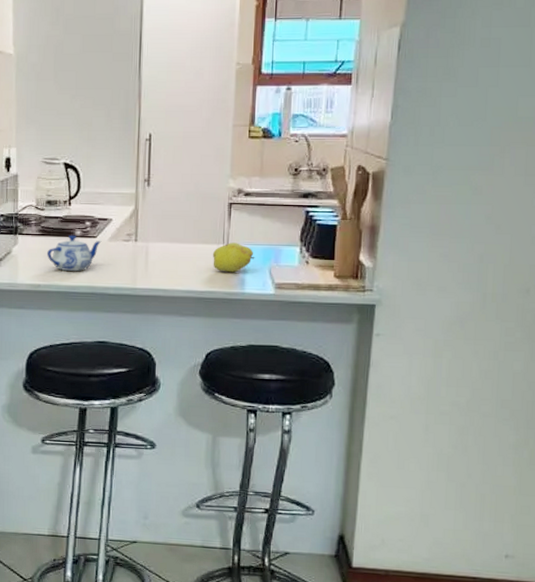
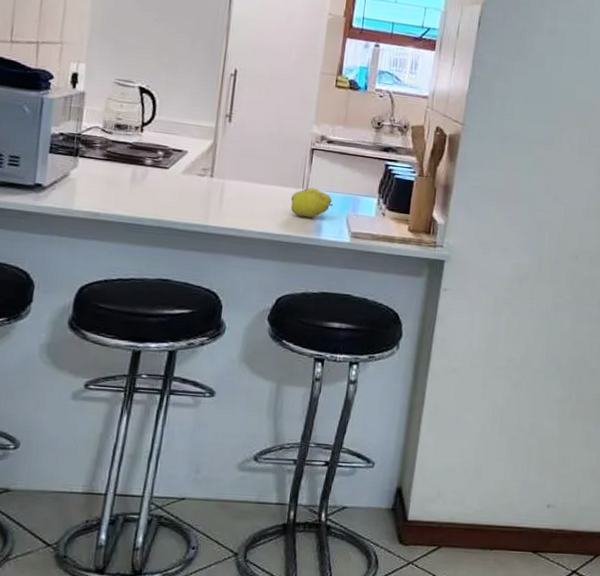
teapot: present [47,235,102,272] -> none [111,163,174,203]

